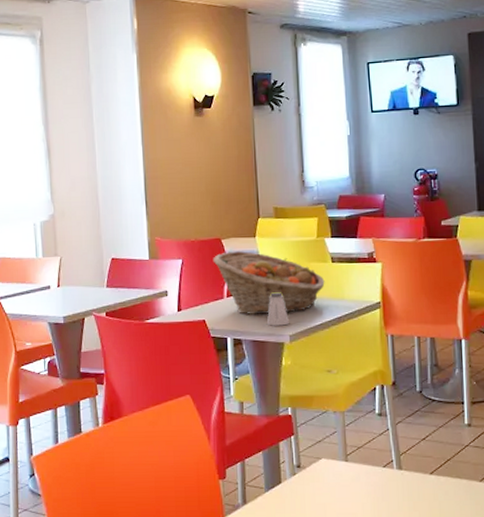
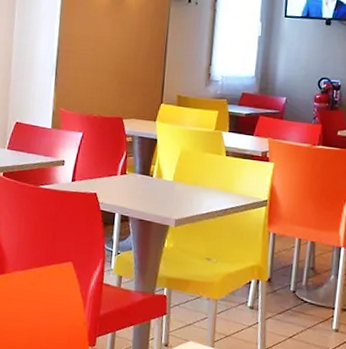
fruit basket: present [213,251,325,315] -> none [112,131,217,198]
saltshaker: present [266,293,290,326] -> none [155,177,178,210]

